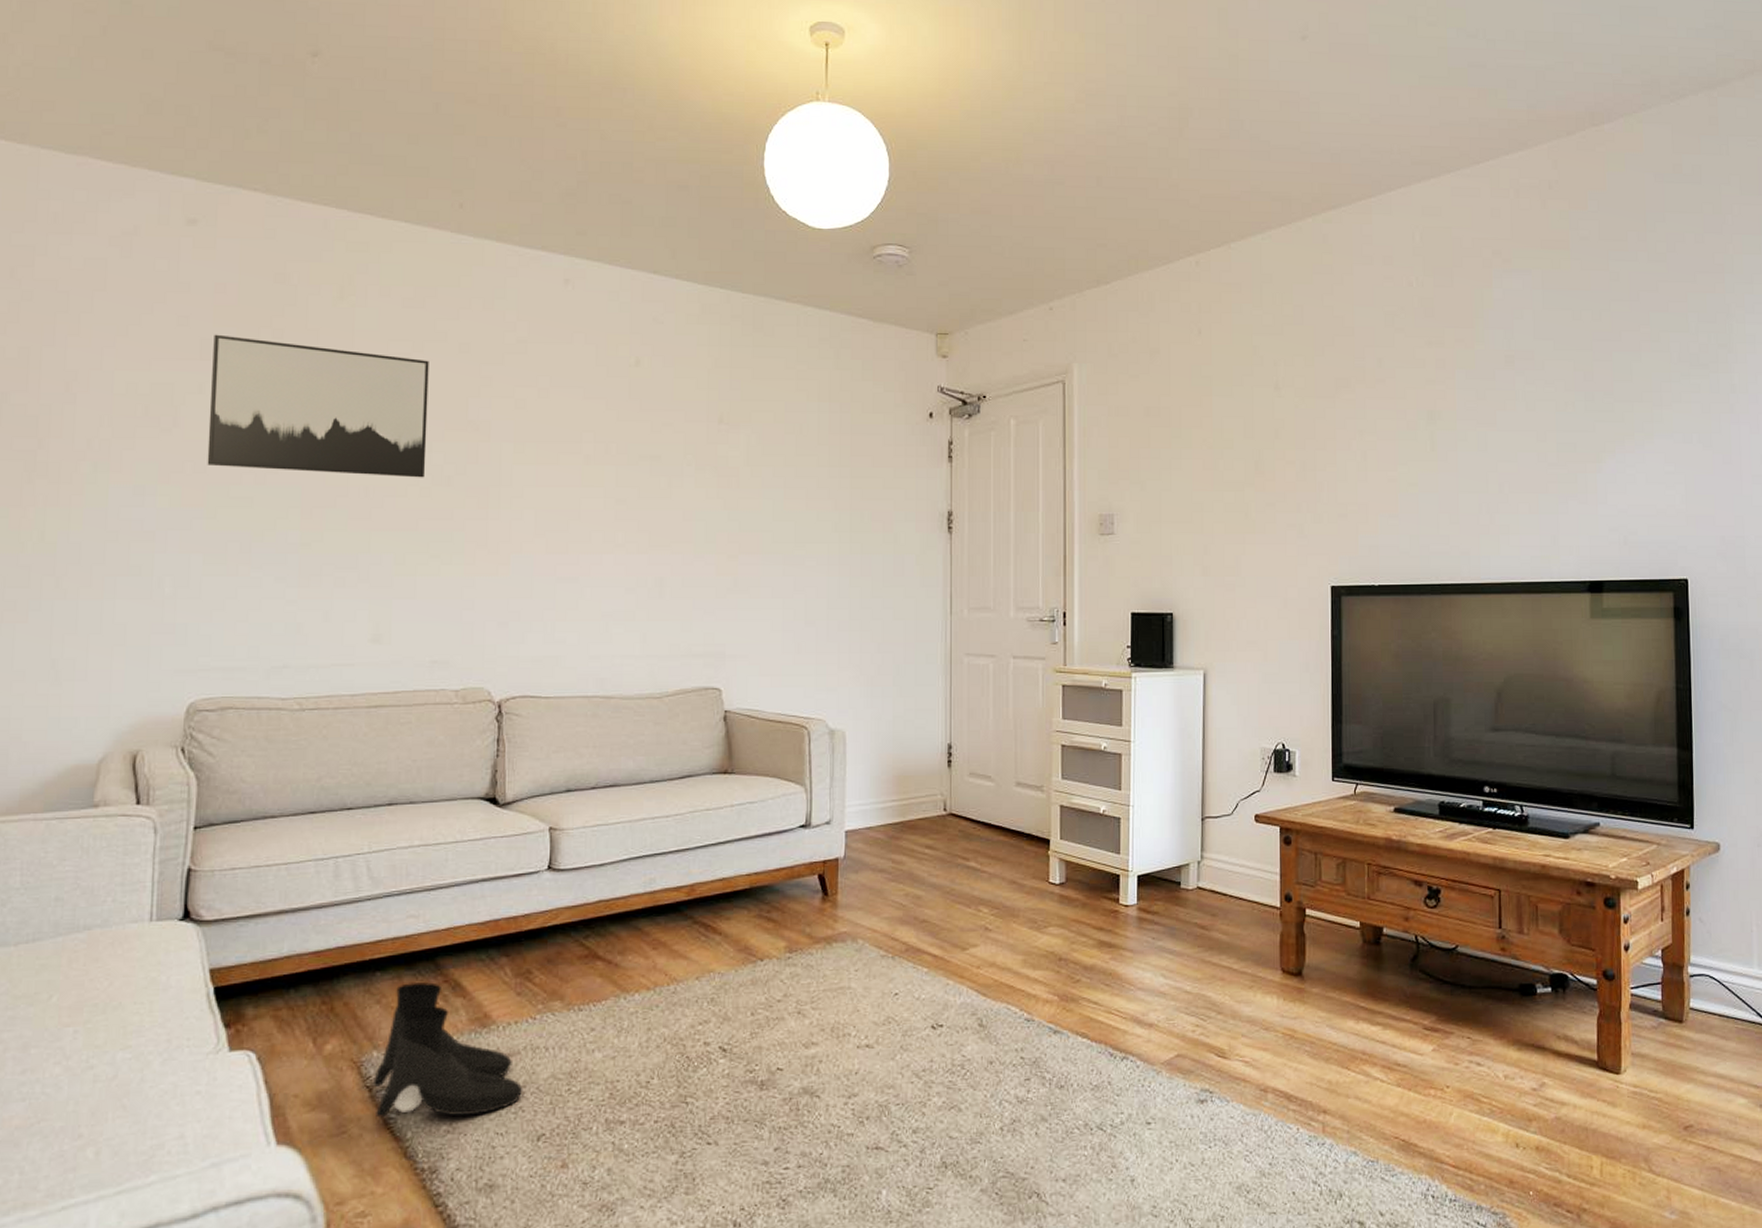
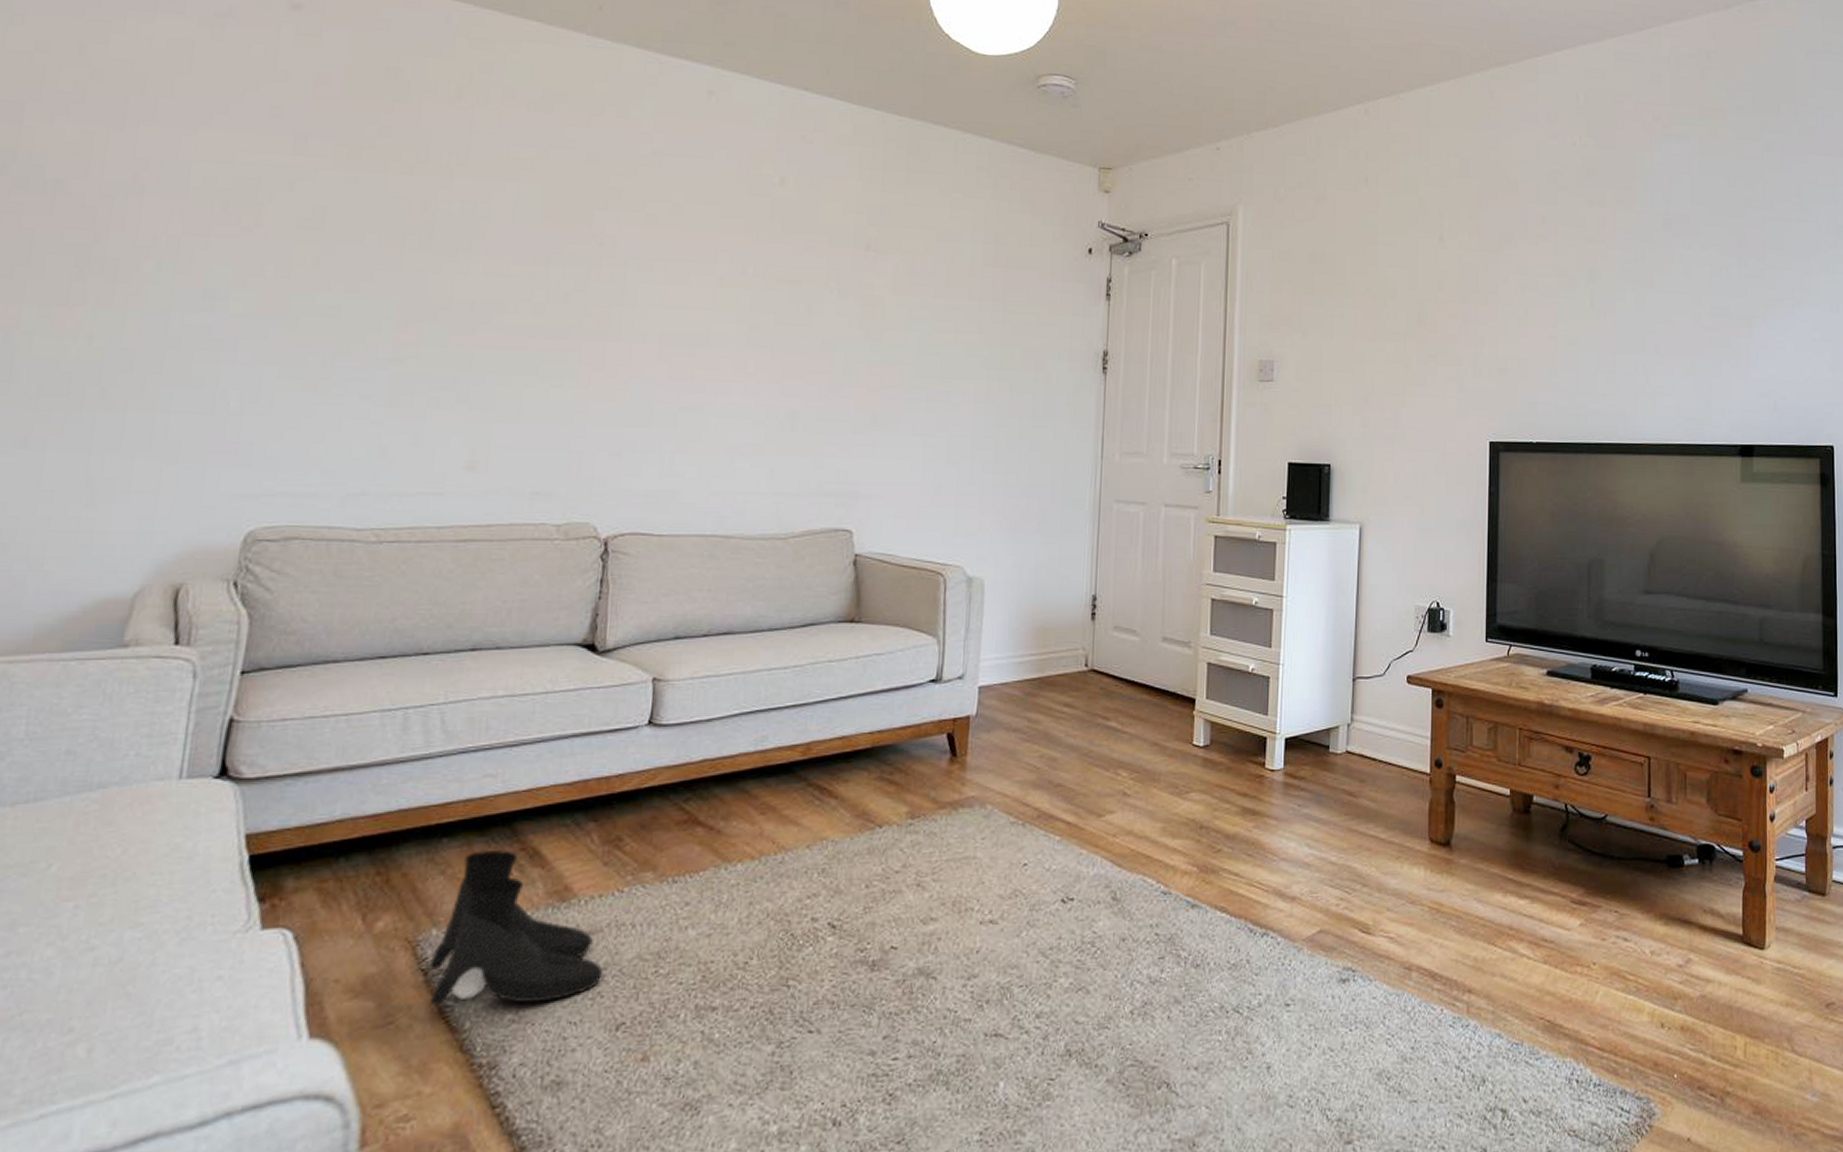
wall art: present [207,334,429,478] -> none [291,128,553,294]

